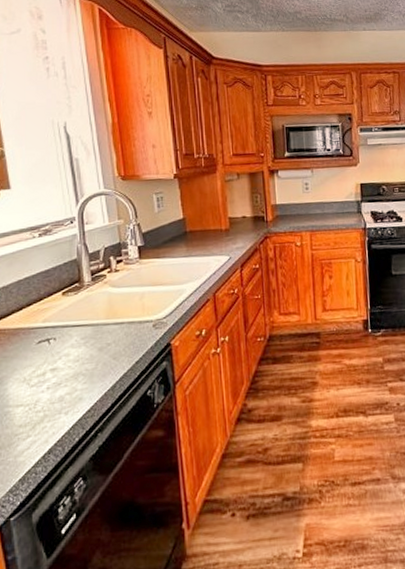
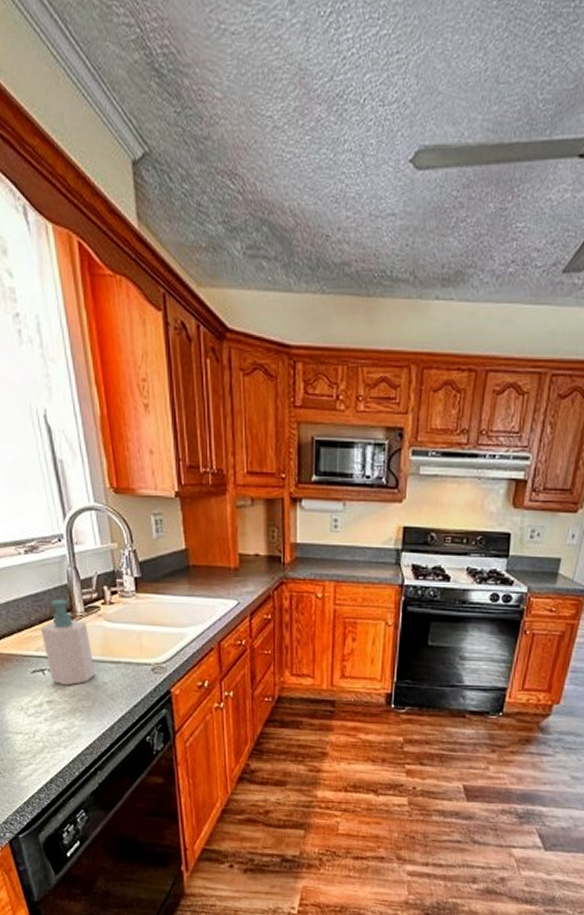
soap bottle: none [48,272,100,352] -> present [40,599,96,686]

